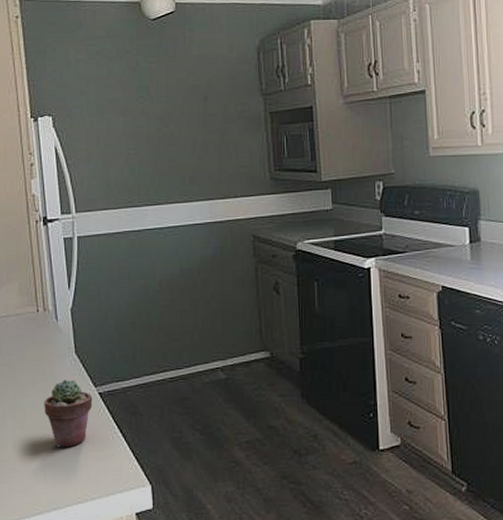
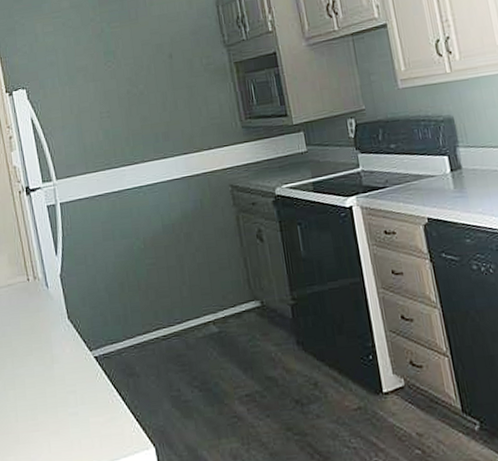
potted succulent: present [44,380,93,447] -> none [42,345,90,415]

